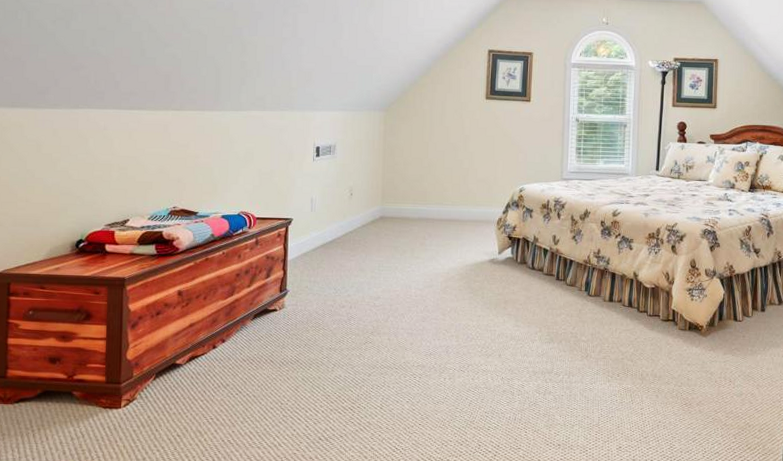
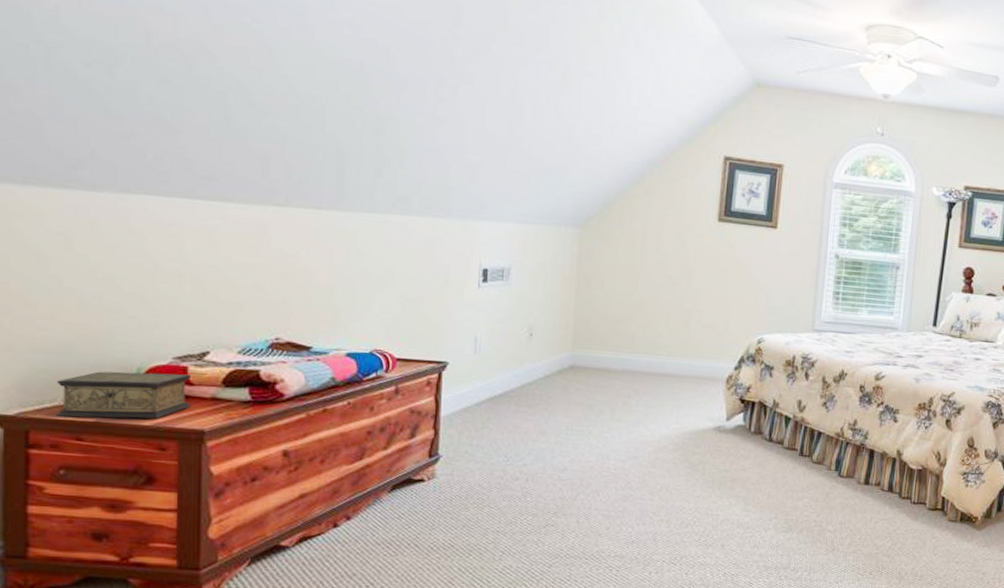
decorative box: none [27,236,117,272] -> present [55,371,192,419]

